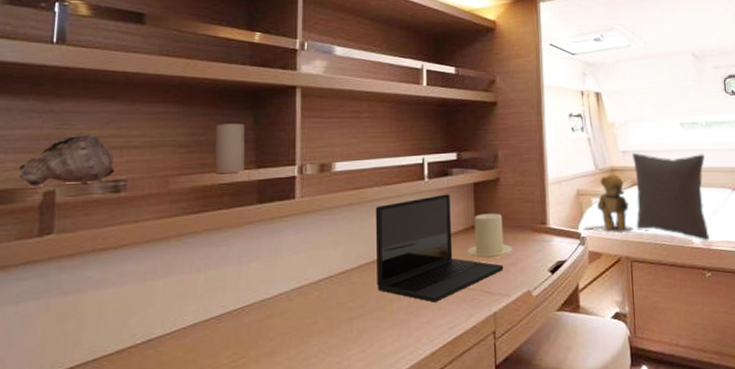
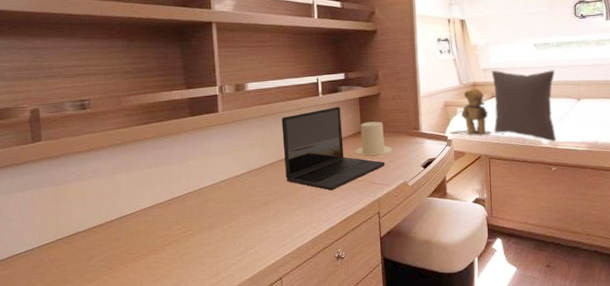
seashell: present [19,134,115,186] -> none [10,65,81,106]
candle: present [215,123,246,173] -> none [152,53,178,93]

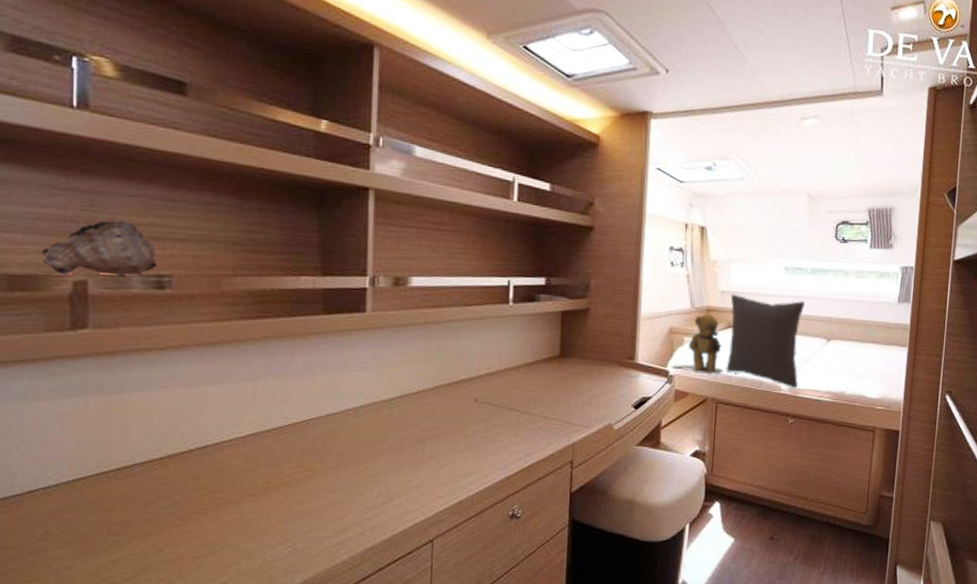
seashell: none [10,65,81,106] -> present [42,220,158,276]
laptop: present [281,106,385,191] -> none [452,320,587,429]
candle: present [355,121,392,157] -> none [549,344,597,390]

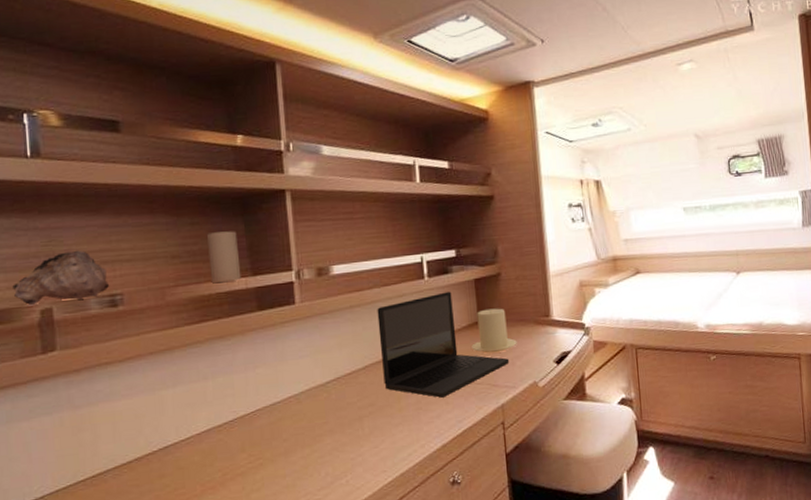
candle: none [274,222,310,279] -> present [206,231,241,283]
laptop: none [452,320,587,429] -> present [377,291,510,398]
candle: none [549,344,597,390] -> present [472,308,517,354]
teddy bear: present [671,314,723,375] -> none [586,264,638,322]
pillow: present [726,294,806,389] -> none [634,238,714,326]

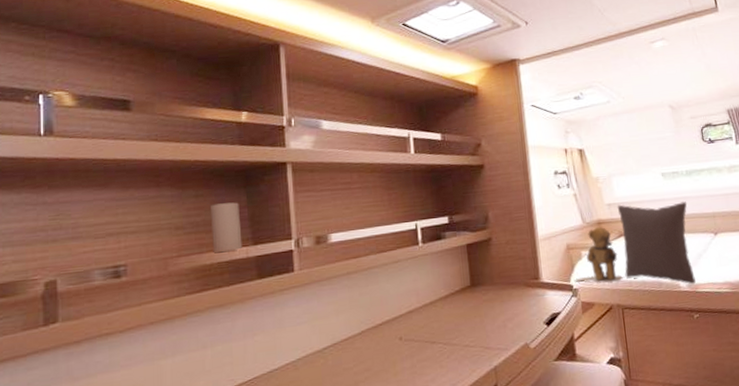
seashell: present [12,250,110,305] -> none [18,223,114,278]
laptop: present [377,291,510,398] -> none [373,256,502,362]
candle: present [472,308,517,354] -> none [464,272,509,317]
teddy bear: none [586,264,638,322] -> present [574,227,623,284]
pillow: none [634,238,714,326] -> present [617,201,696,285]

